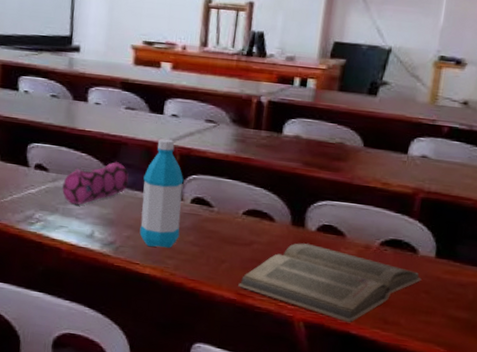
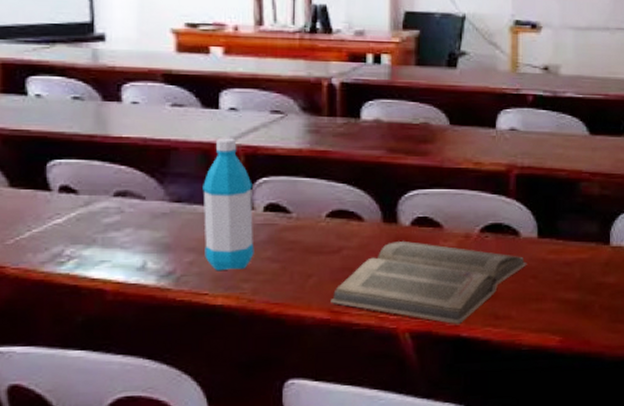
pencil case: present [61,162,129,205] -> none [97,172,185,231]

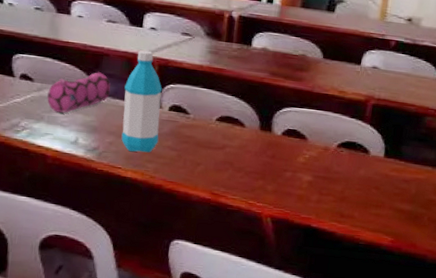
pencil case: none [97,172,185,231] -> present [46,72,111,113]
book: present [330,241,527,325] -> none [212,146,373,218]

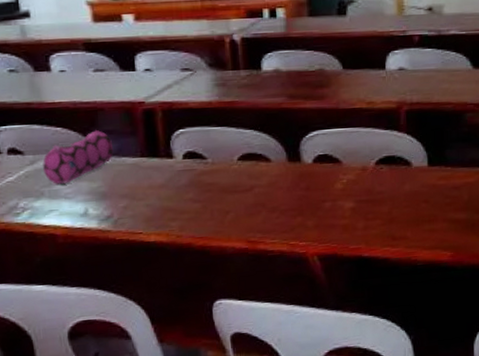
water bottle: present [121,50,162,153] -> none [128,96,178,213]

